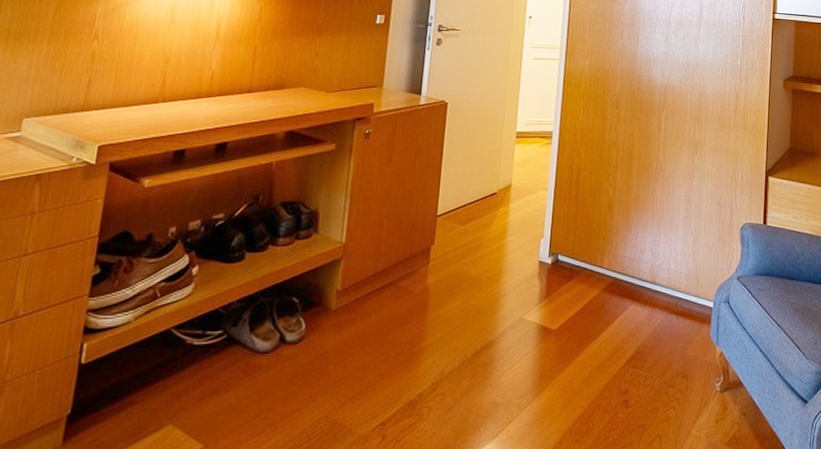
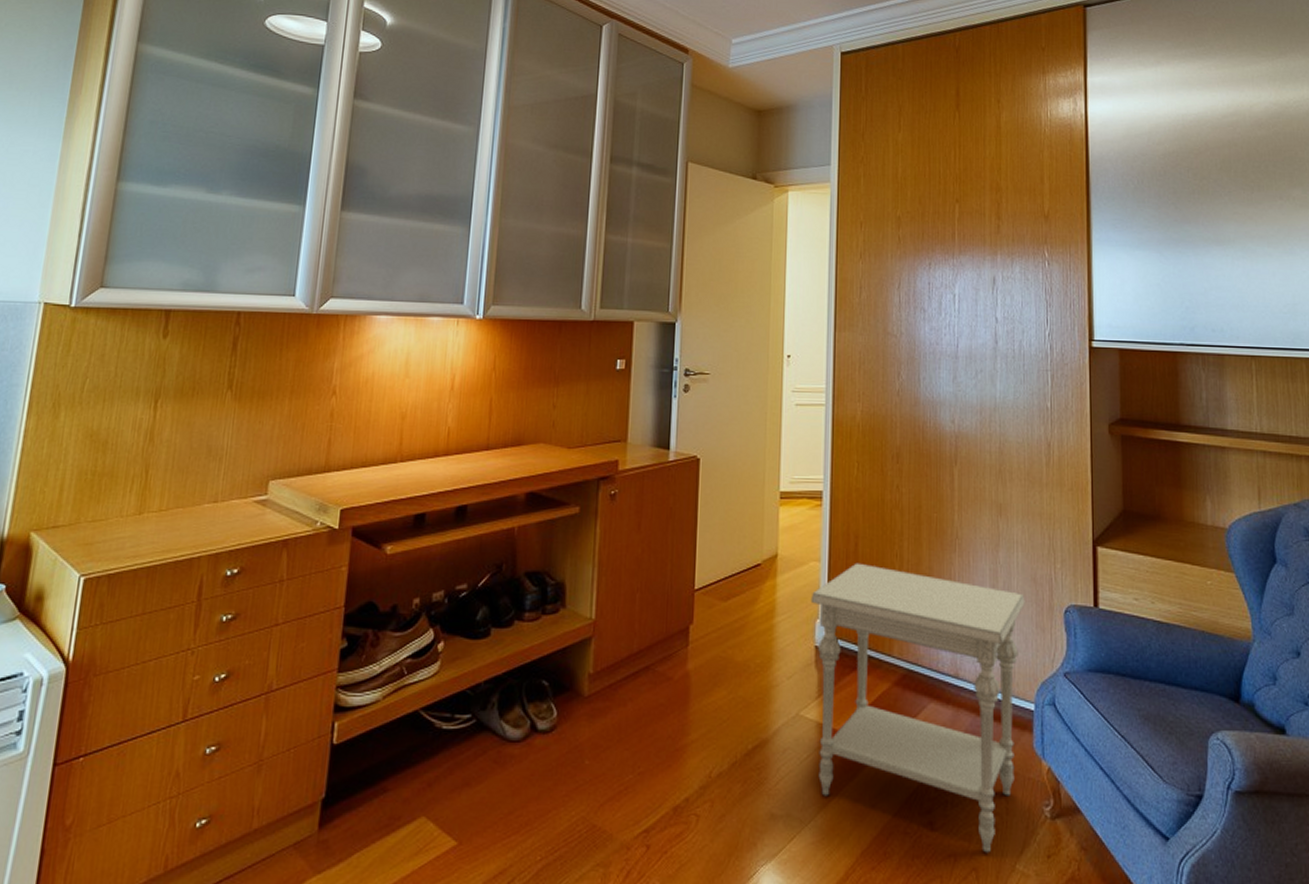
side table: none [536,191,711,423] -> present [810,563,1025,853]

